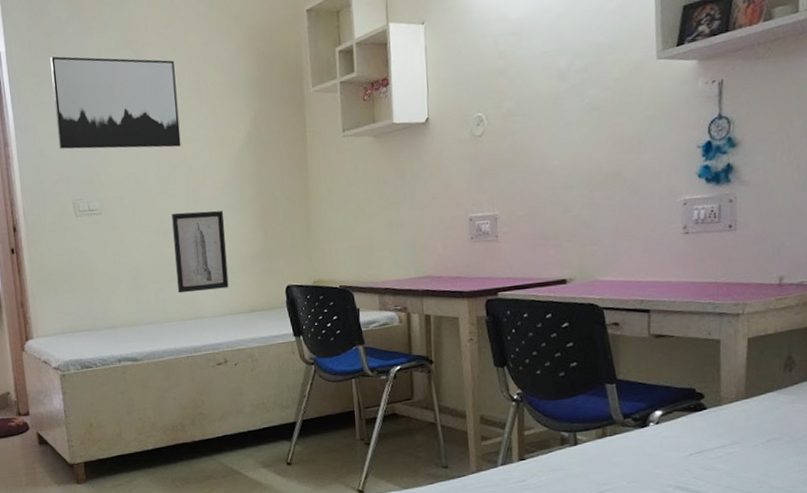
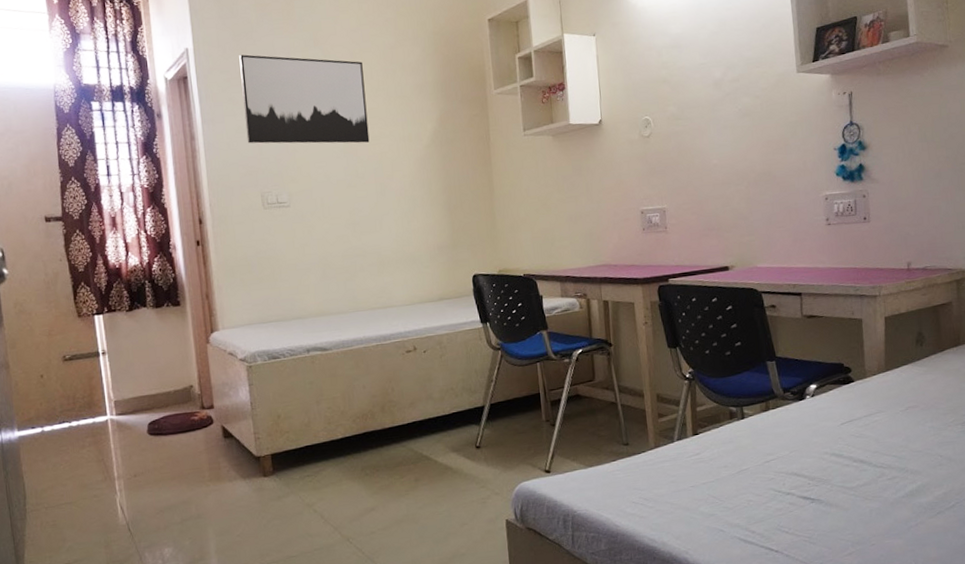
wall art: present [171,210,229,294] -> none [360,203,417,283]

